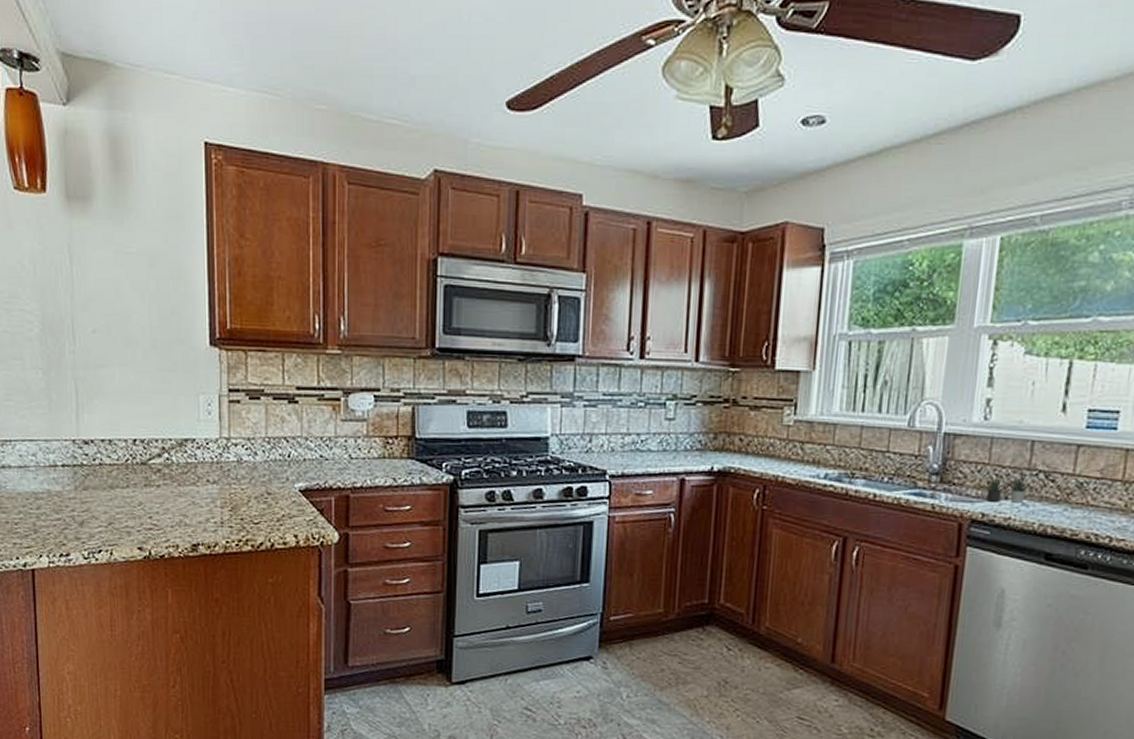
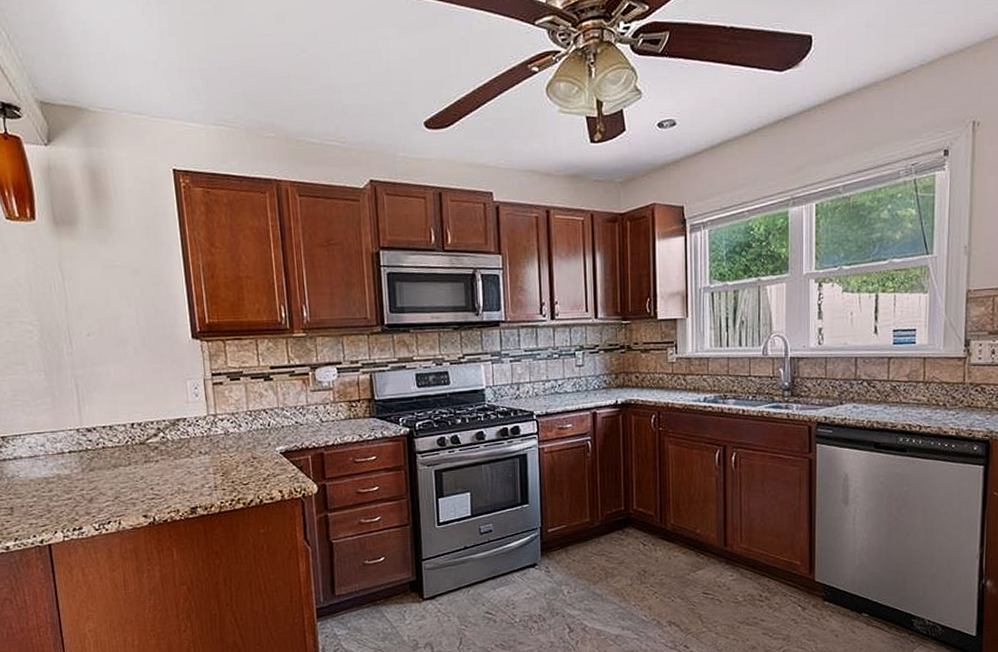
succulent plant: present [982,477,1031,503] -> none [822,386,858,407]

